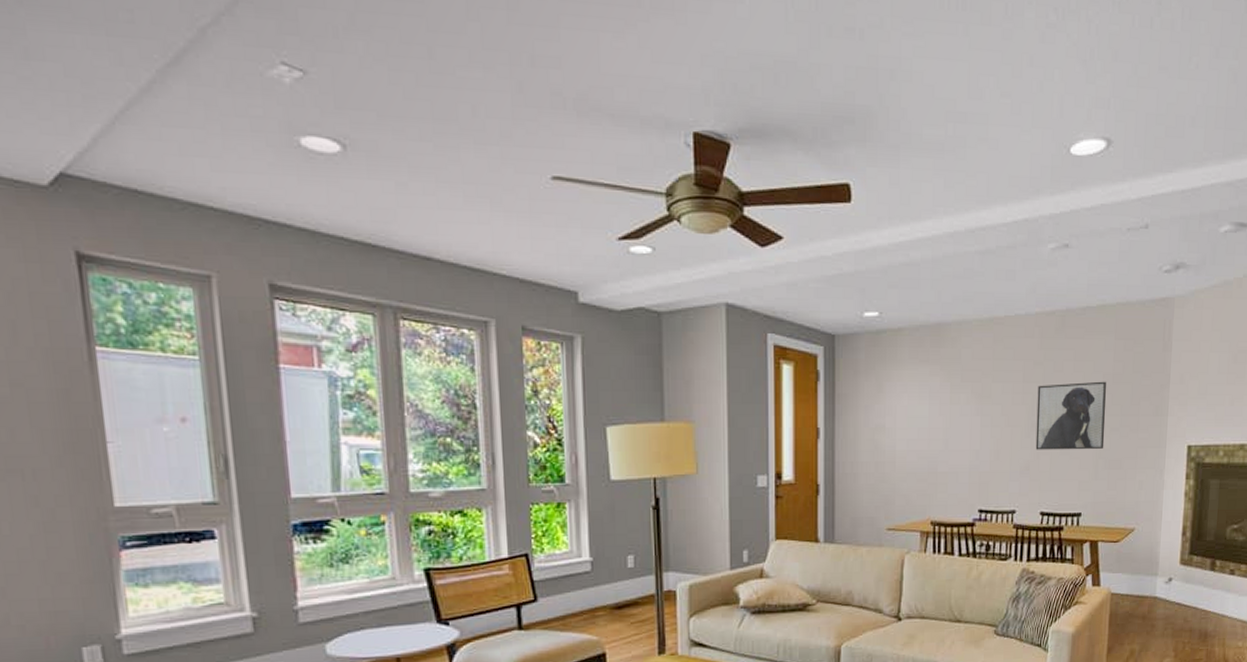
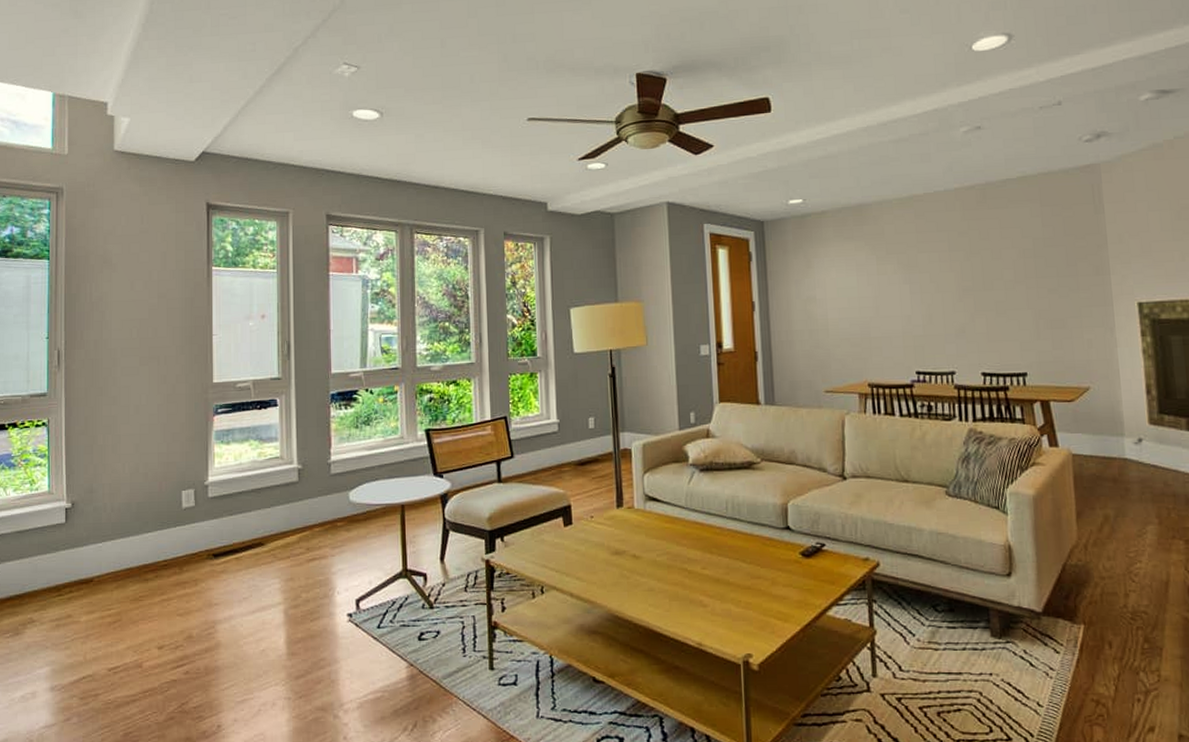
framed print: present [1035,381,1107,450] -> none [965,245,1044,314]

